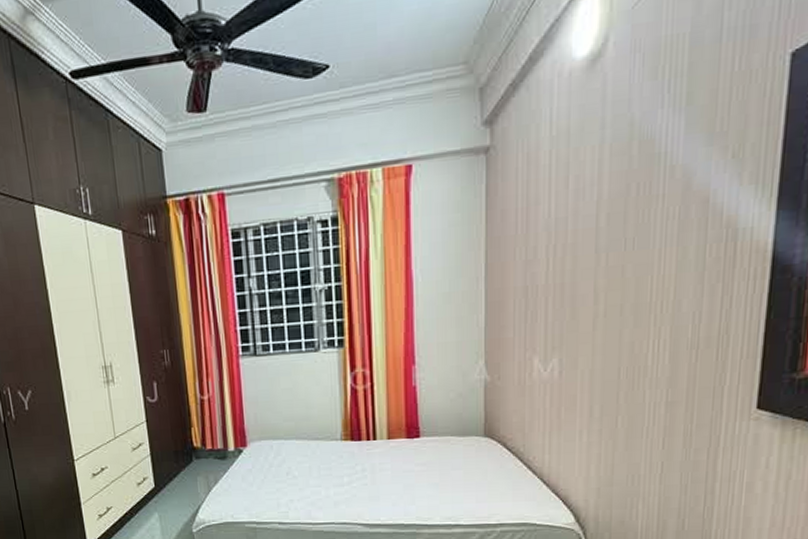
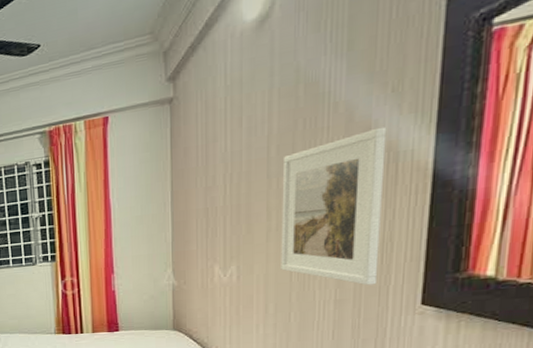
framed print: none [608,198,726,386] -> present [281,126,387,286]

